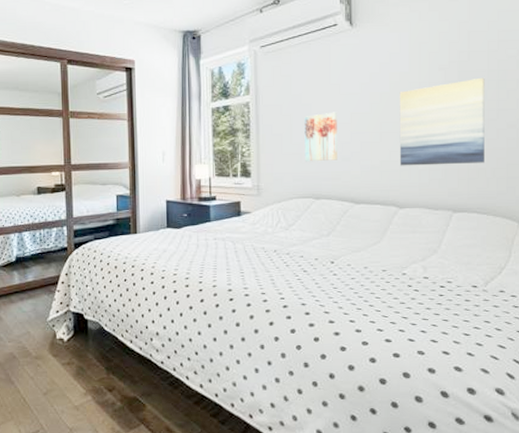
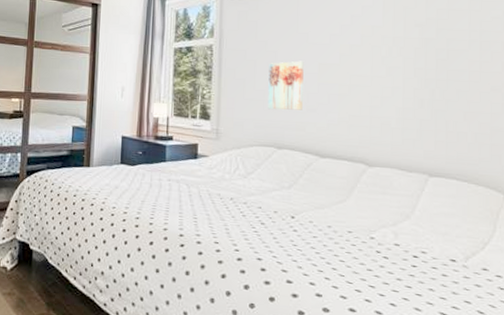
wall art: present [399,77,485,166] -> none [370,37,466,126]

